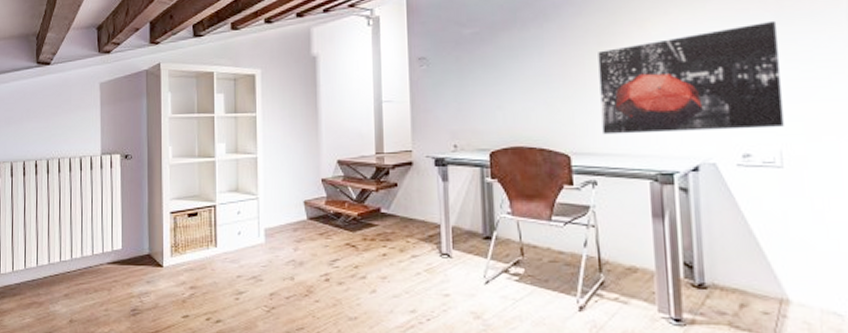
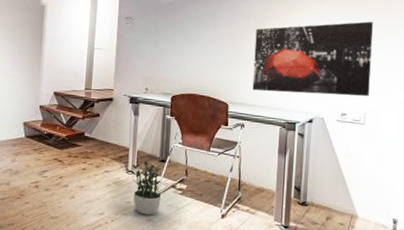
potted plant: none [446,238,491,311] -> present [131,160,163,215]

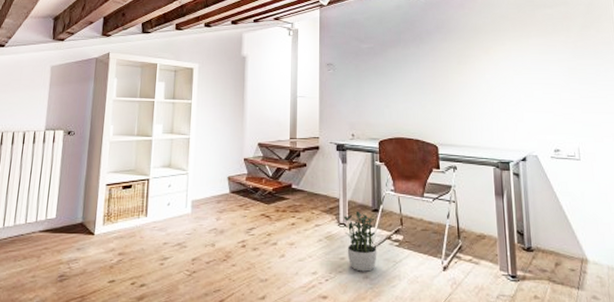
wall art: present [252,21,374,96] -> none [457,55,580,131]

